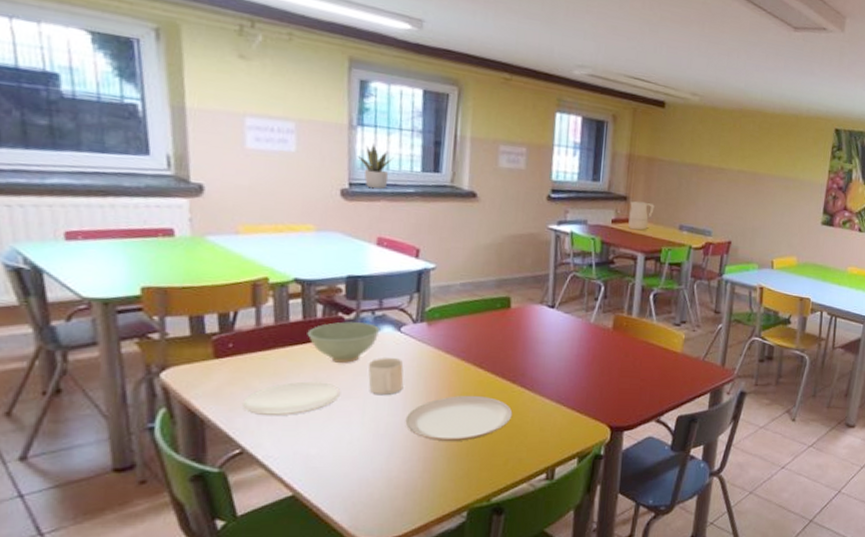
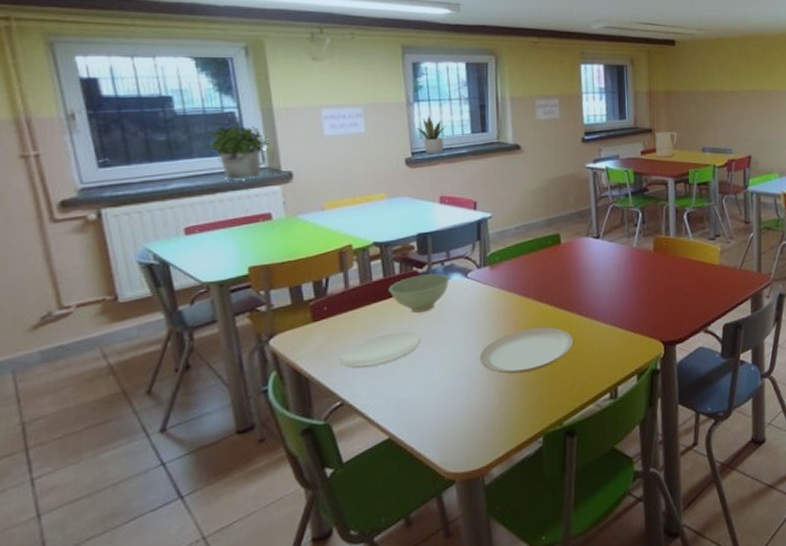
potted plant: none [98,118,177,185] -> present [206,125,268,179]
cup: present [368,358,404,396] -> none [442,302,475,338]

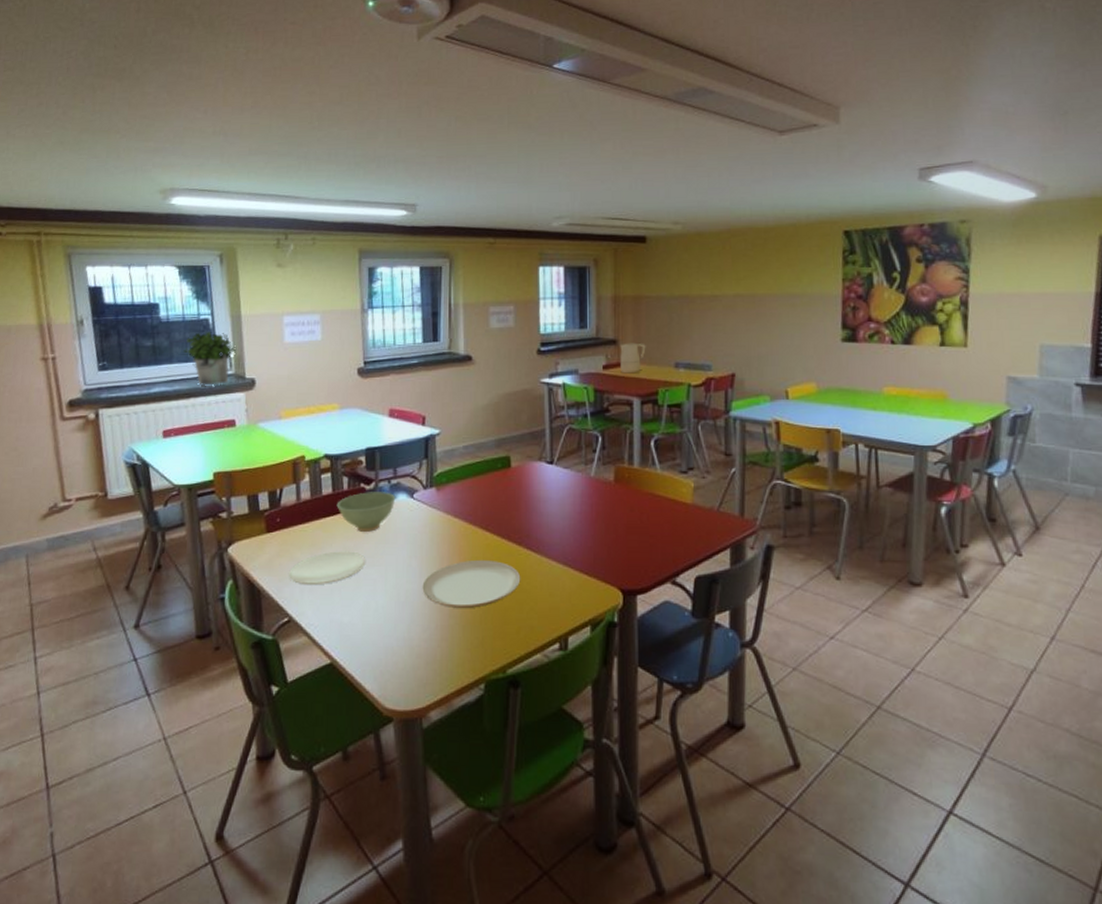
potted plant: present [416,115,447,155] -> none [369,323,399,364]

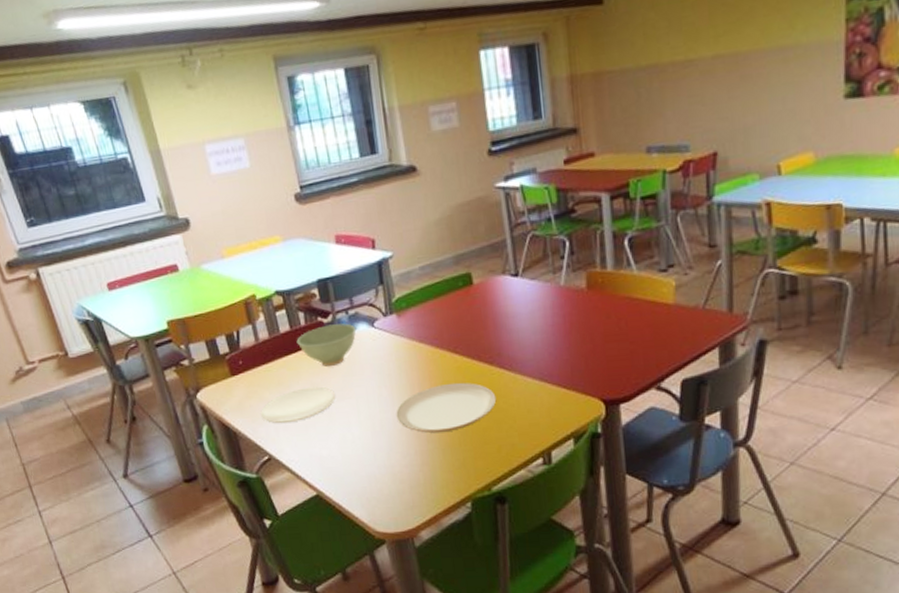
potted plant: present [183,332,236,385] -> none [108,171,162,231]
pitcher: present [620,343,646,374] -> none [581,129,612,167]

